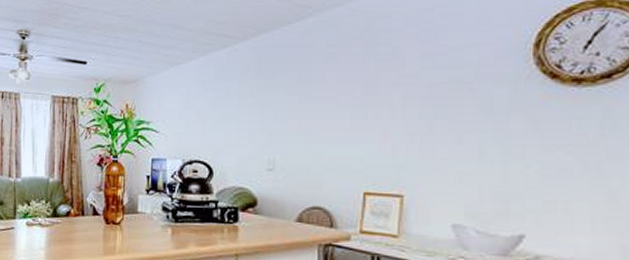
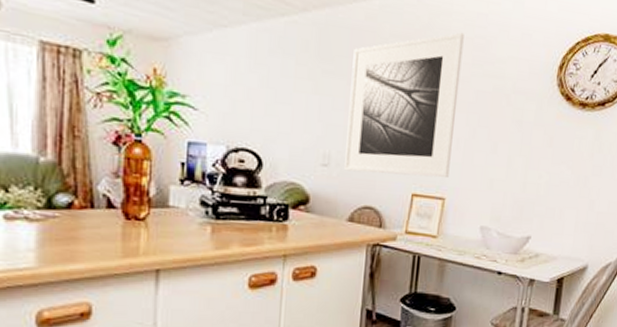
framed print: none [290,30,407,175] -> present [344,32,464,179]

